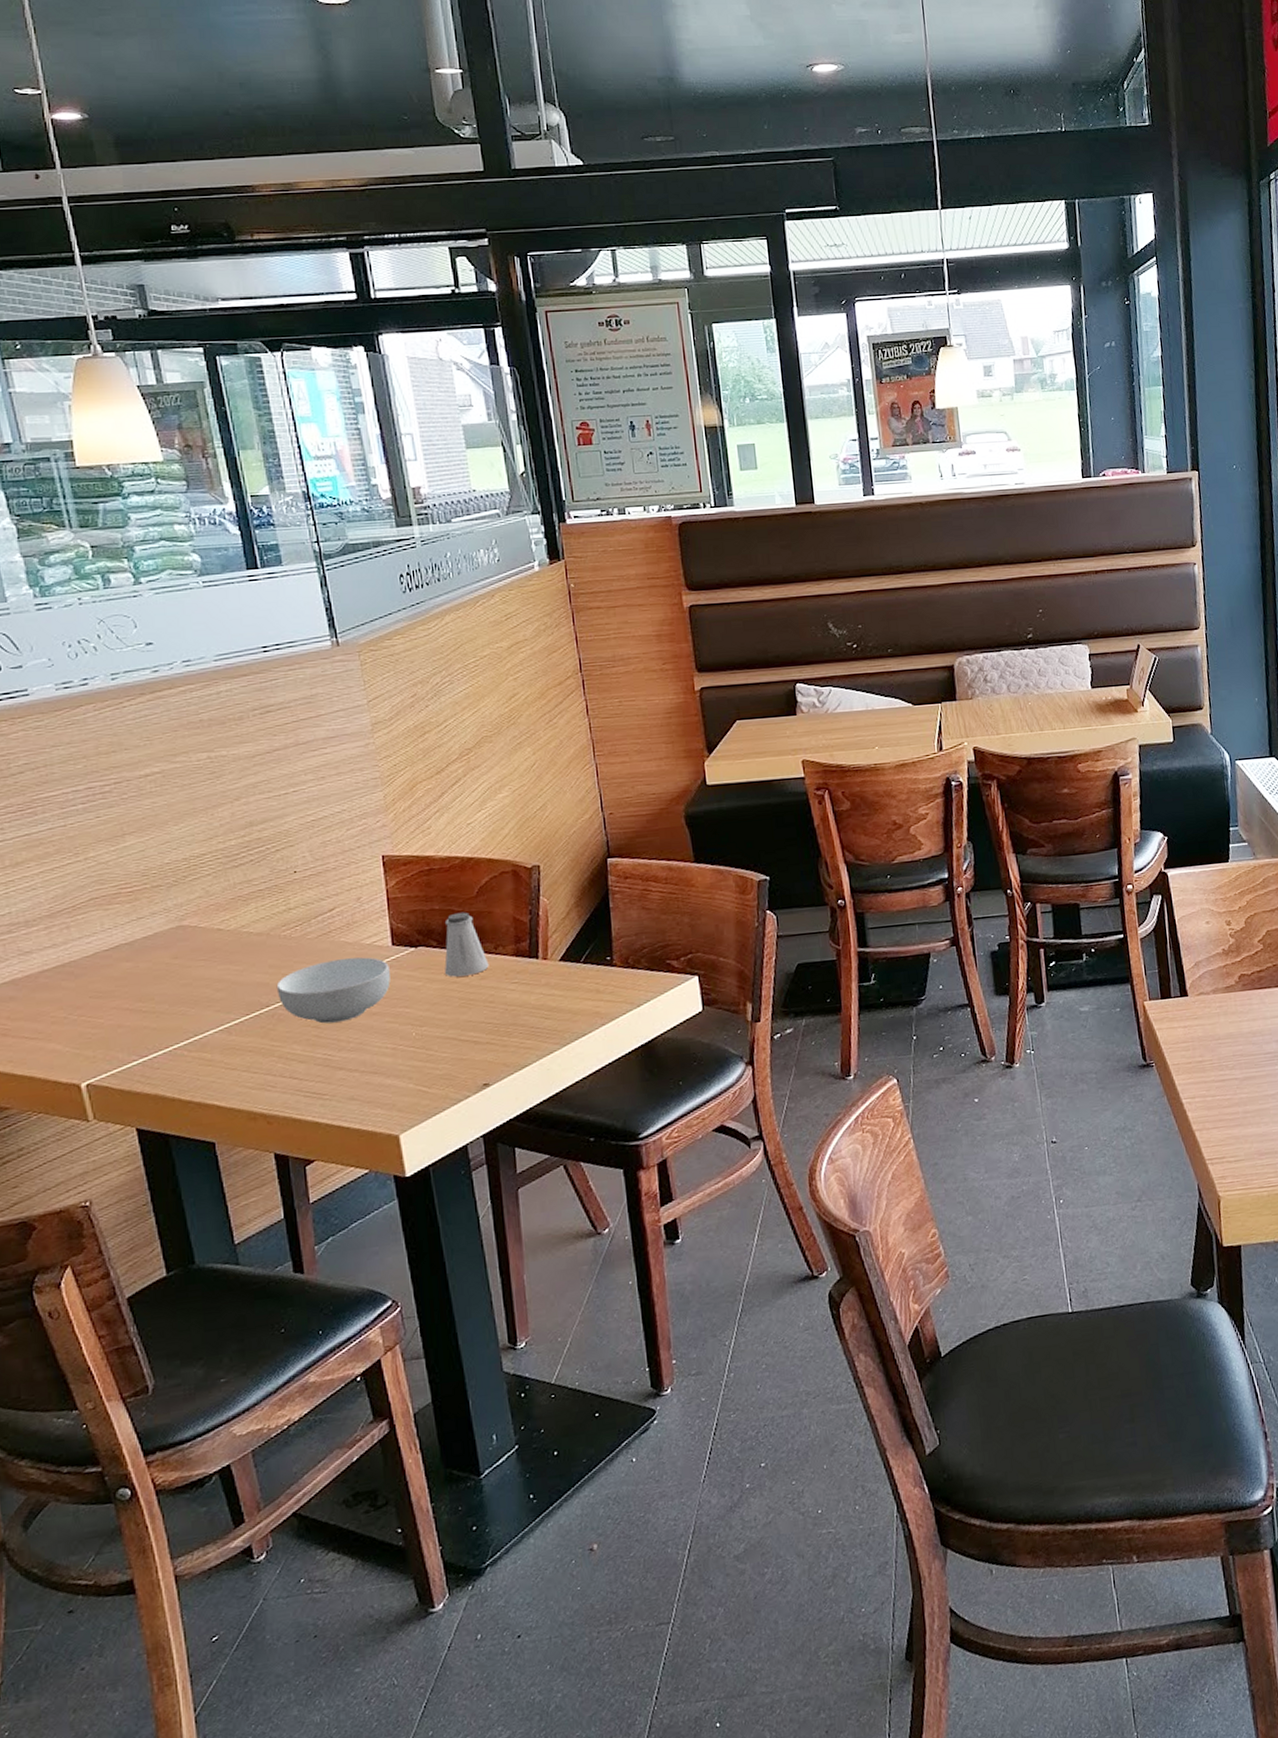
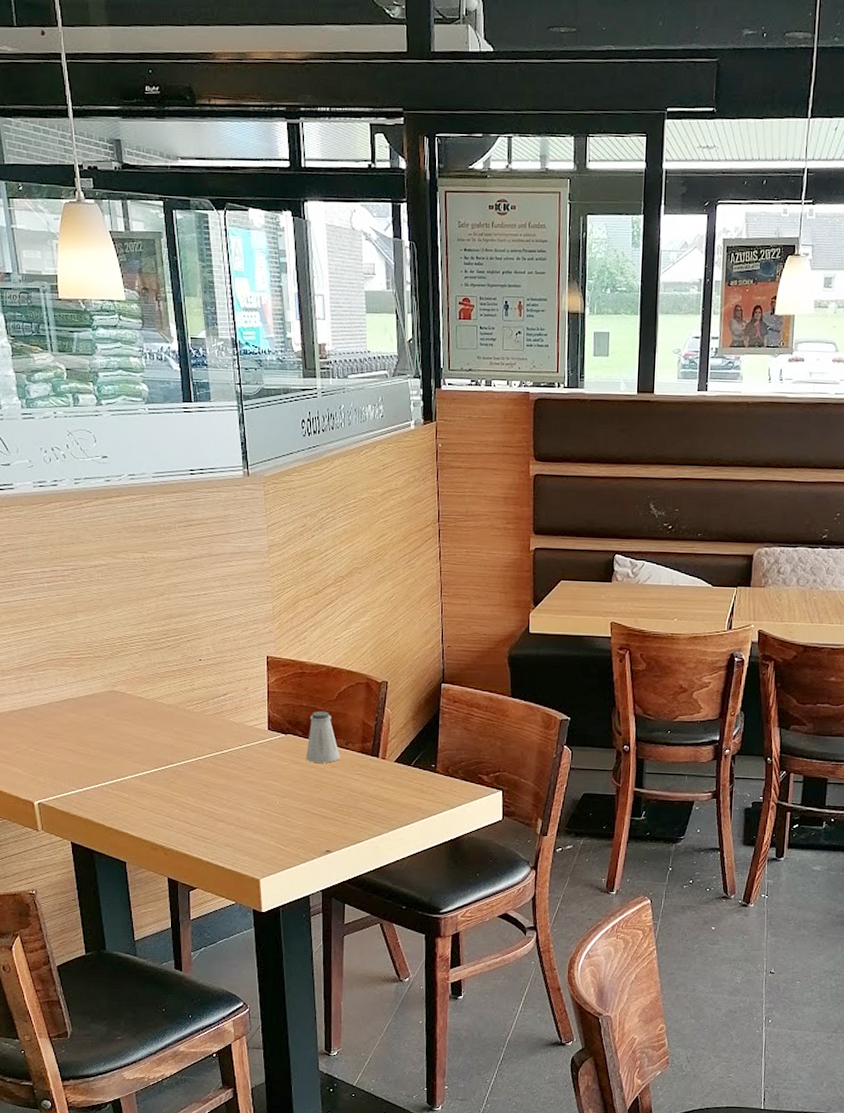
cereal bowl: present [276,957,391,1024] -> none [179,734,264,785]

